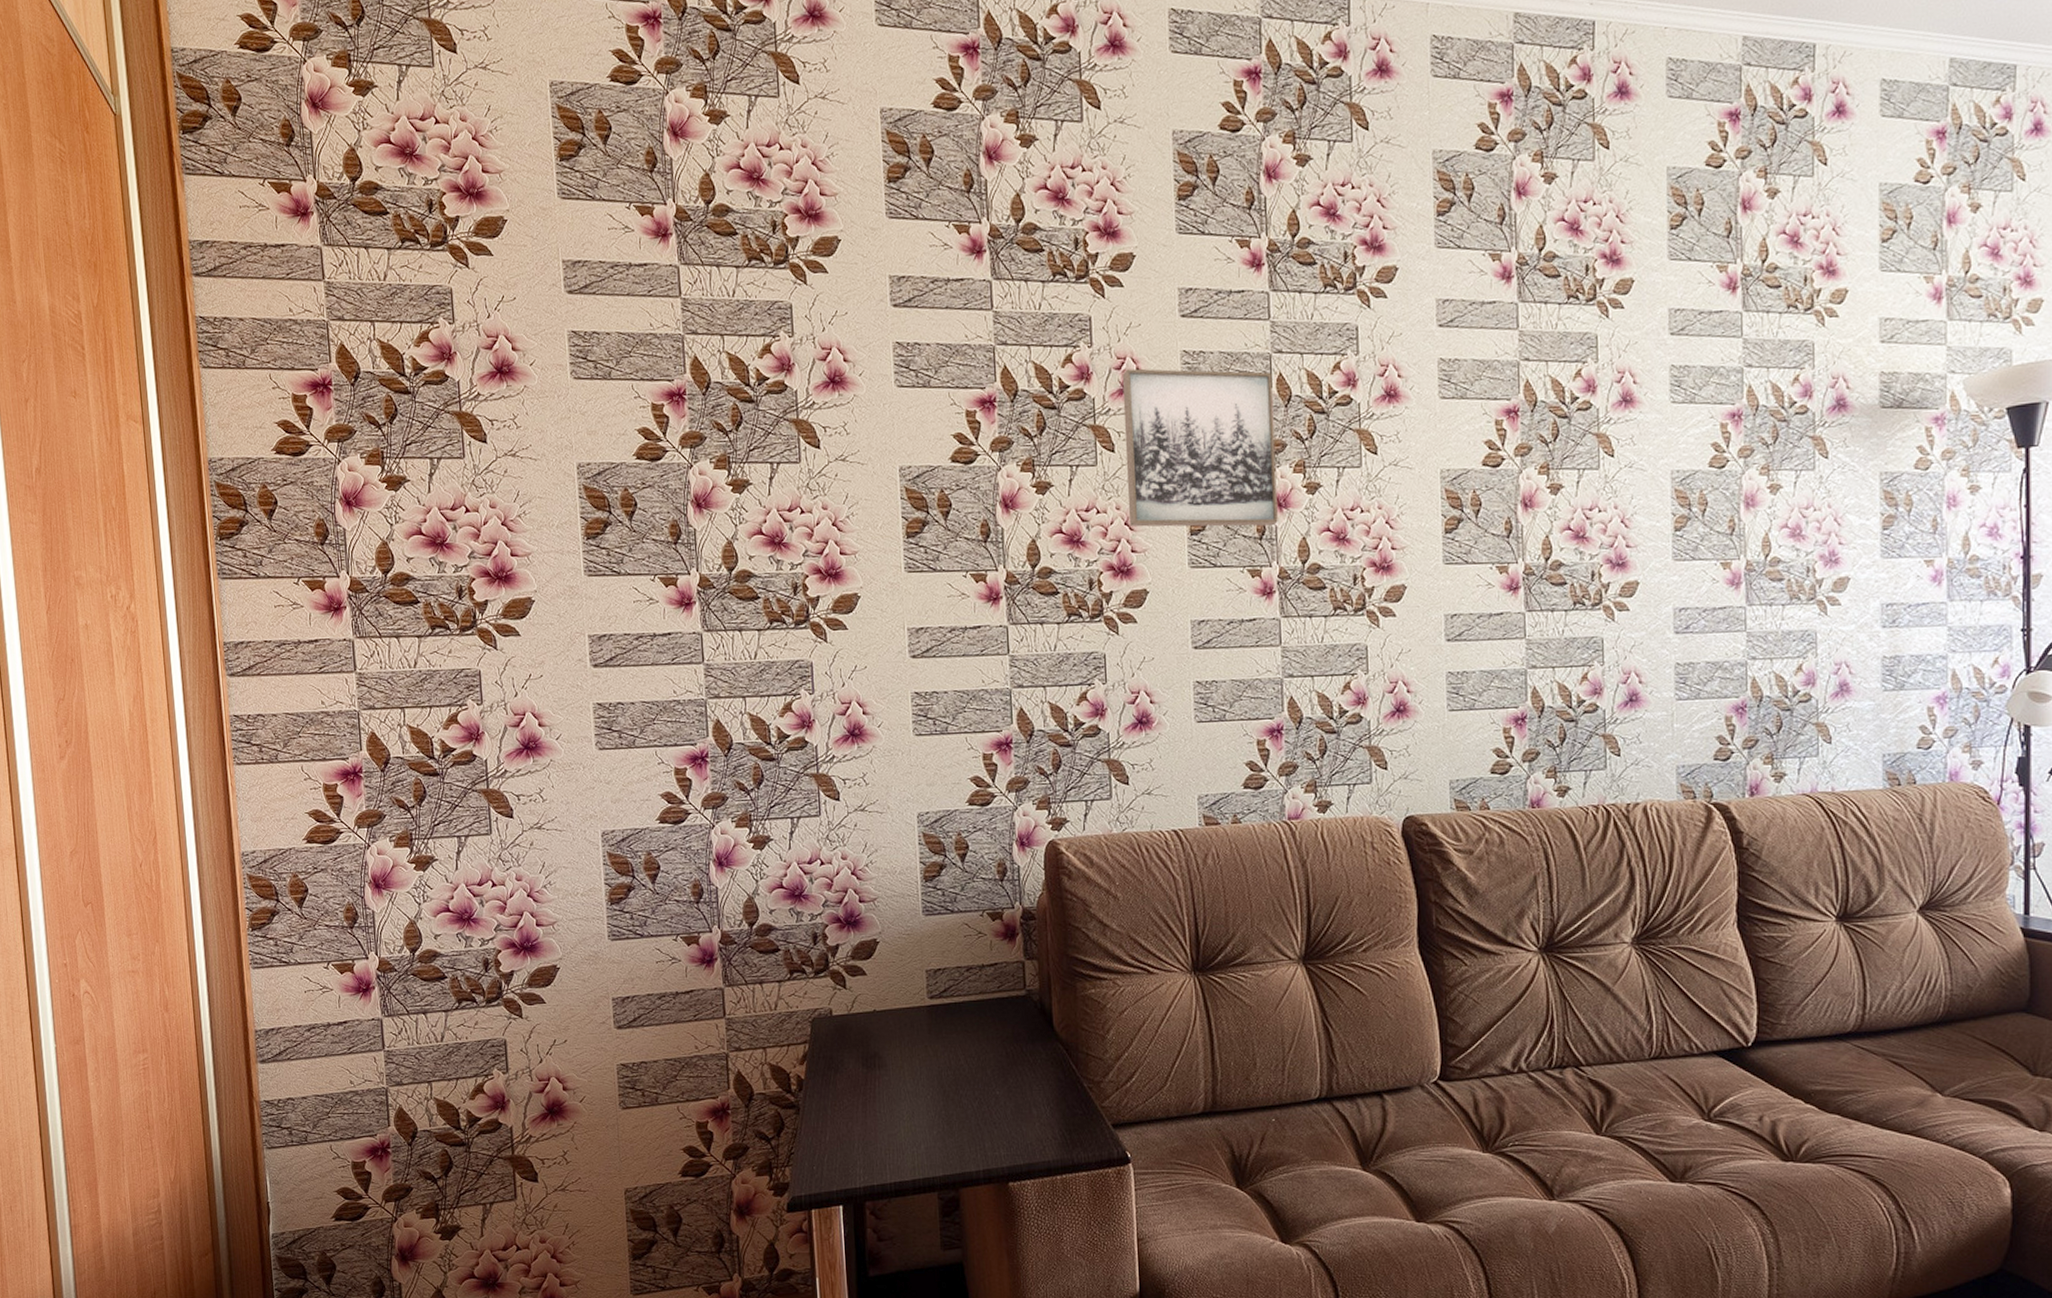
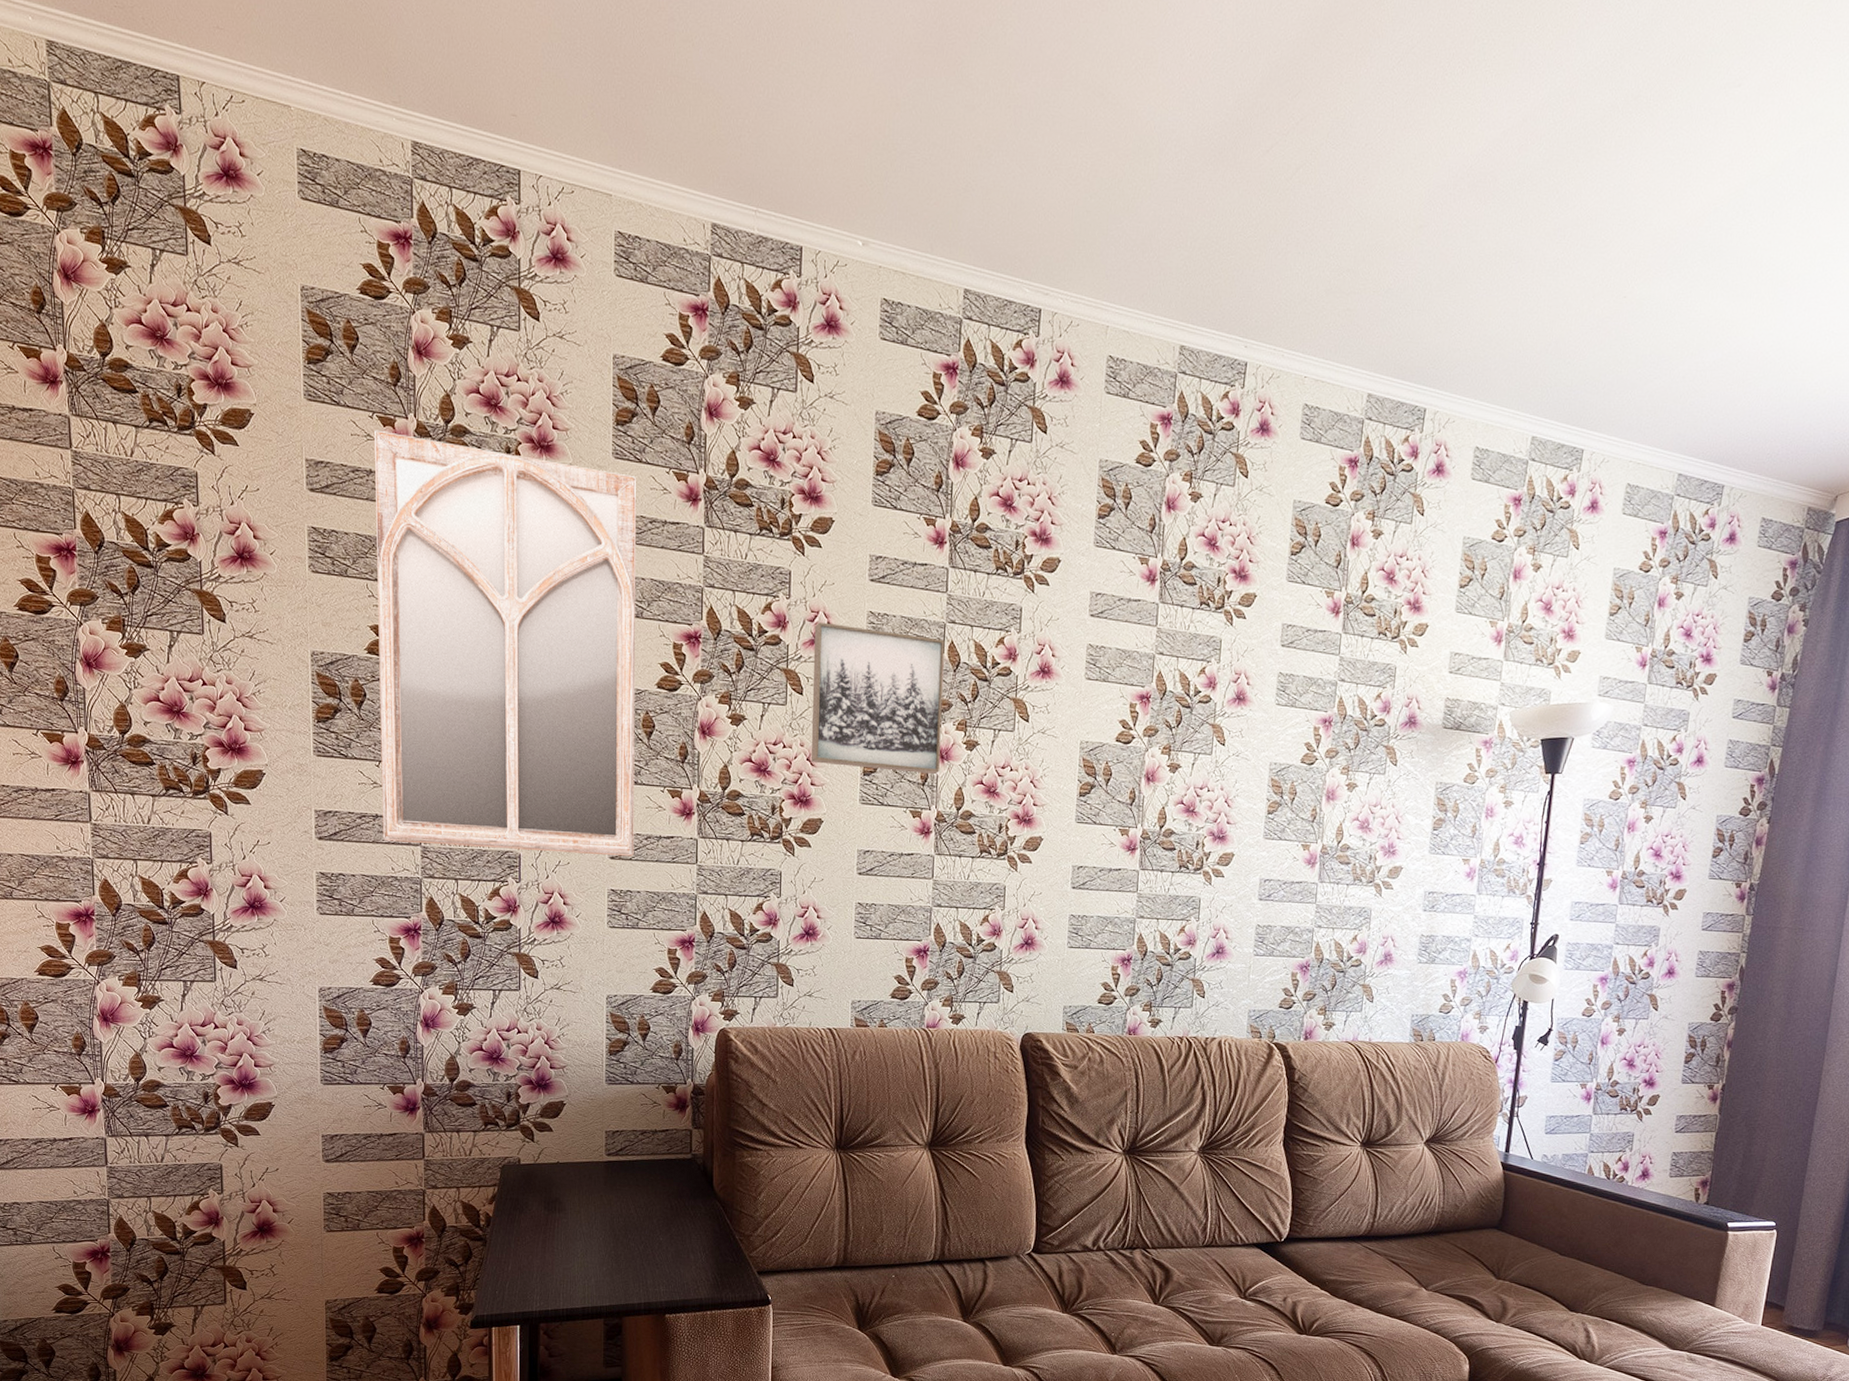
home mirror: none [631,220,938,662] -> present [373,430,637,857]

